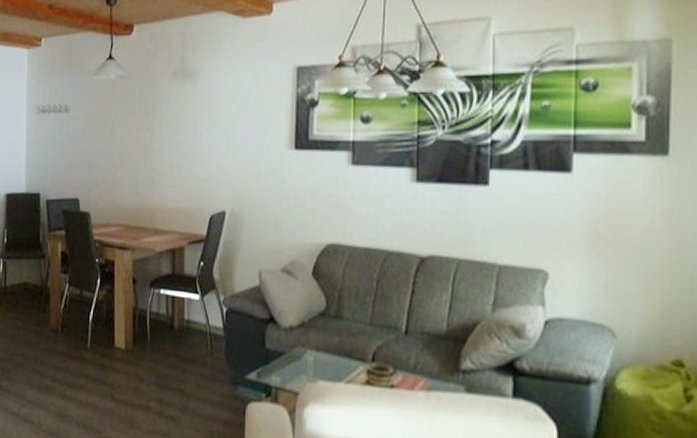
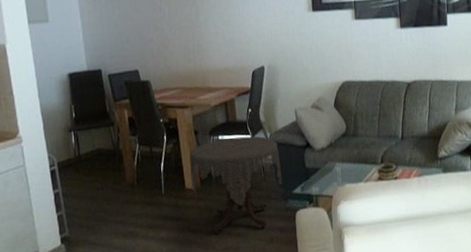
side table: none [122,293,234,416] -> present [189,136,282,235]

